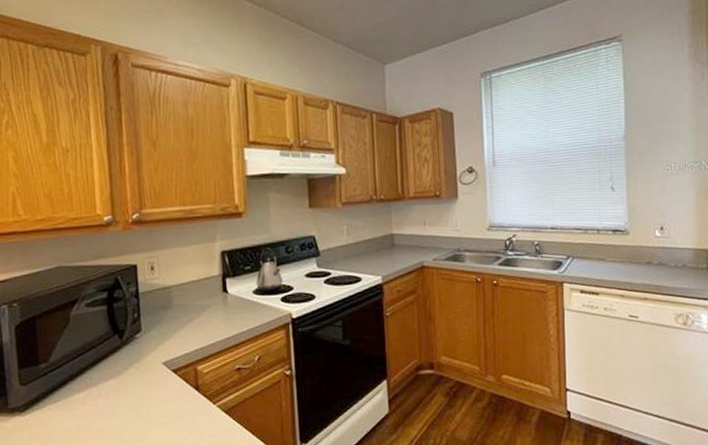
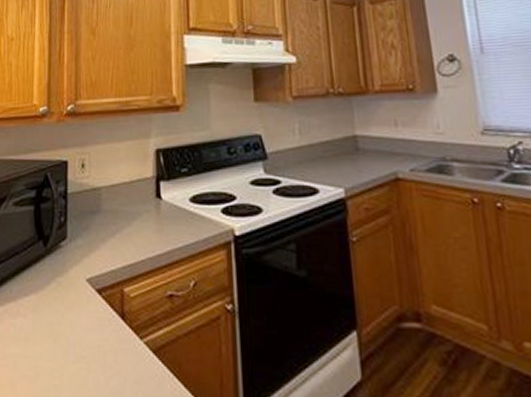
kettle: present [256,248,283,293] -> none [193,147,224,202]

